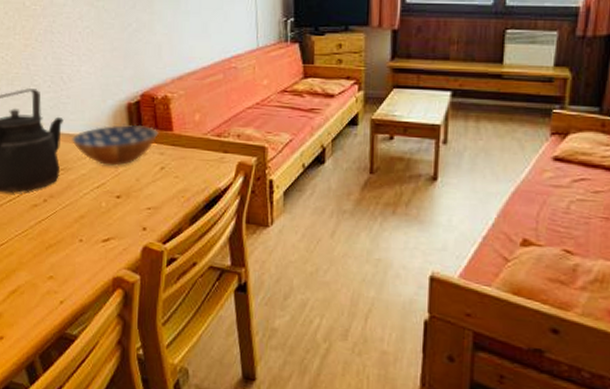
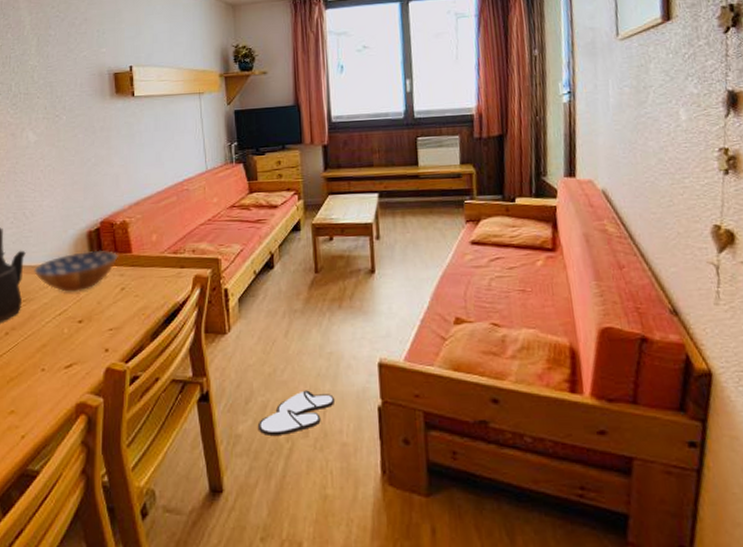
slippers: none [295,294,378,335] -> present [257,390,334,435]

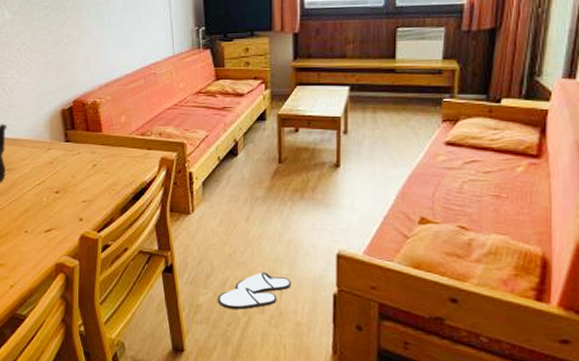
bowl: present [34,250,118,292] -> none [15,127,90,165]

